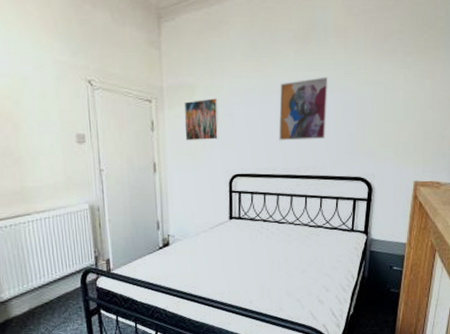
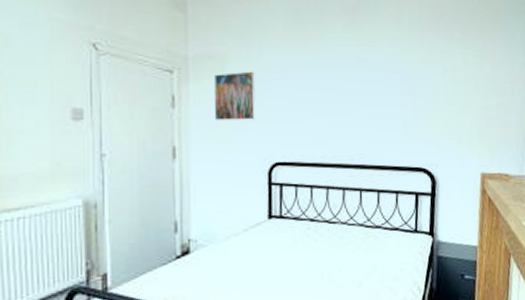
wall art: present [278,76,329,141] -> none [327,53,383,124]

